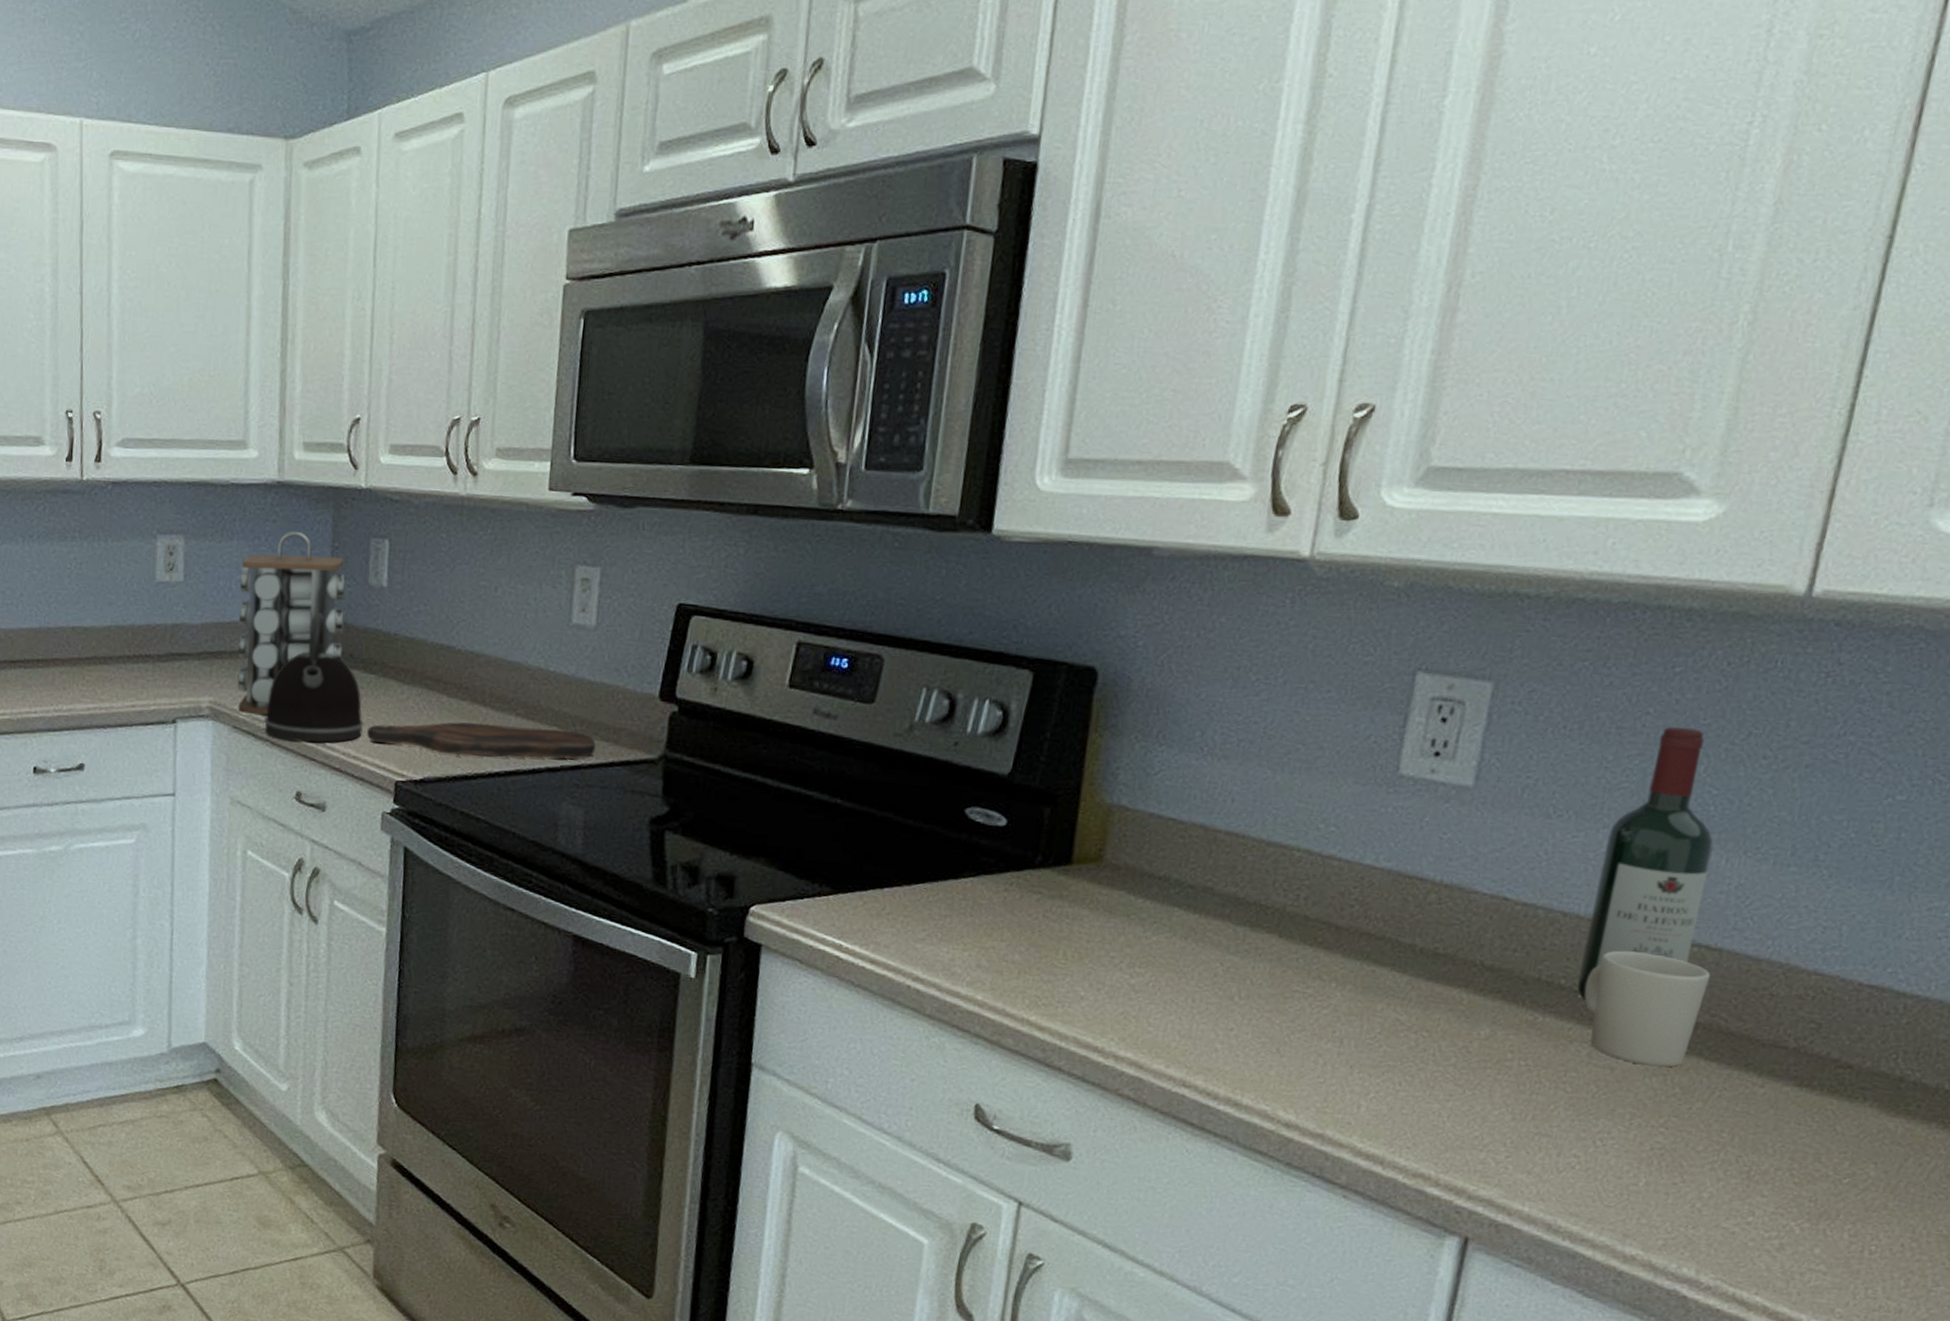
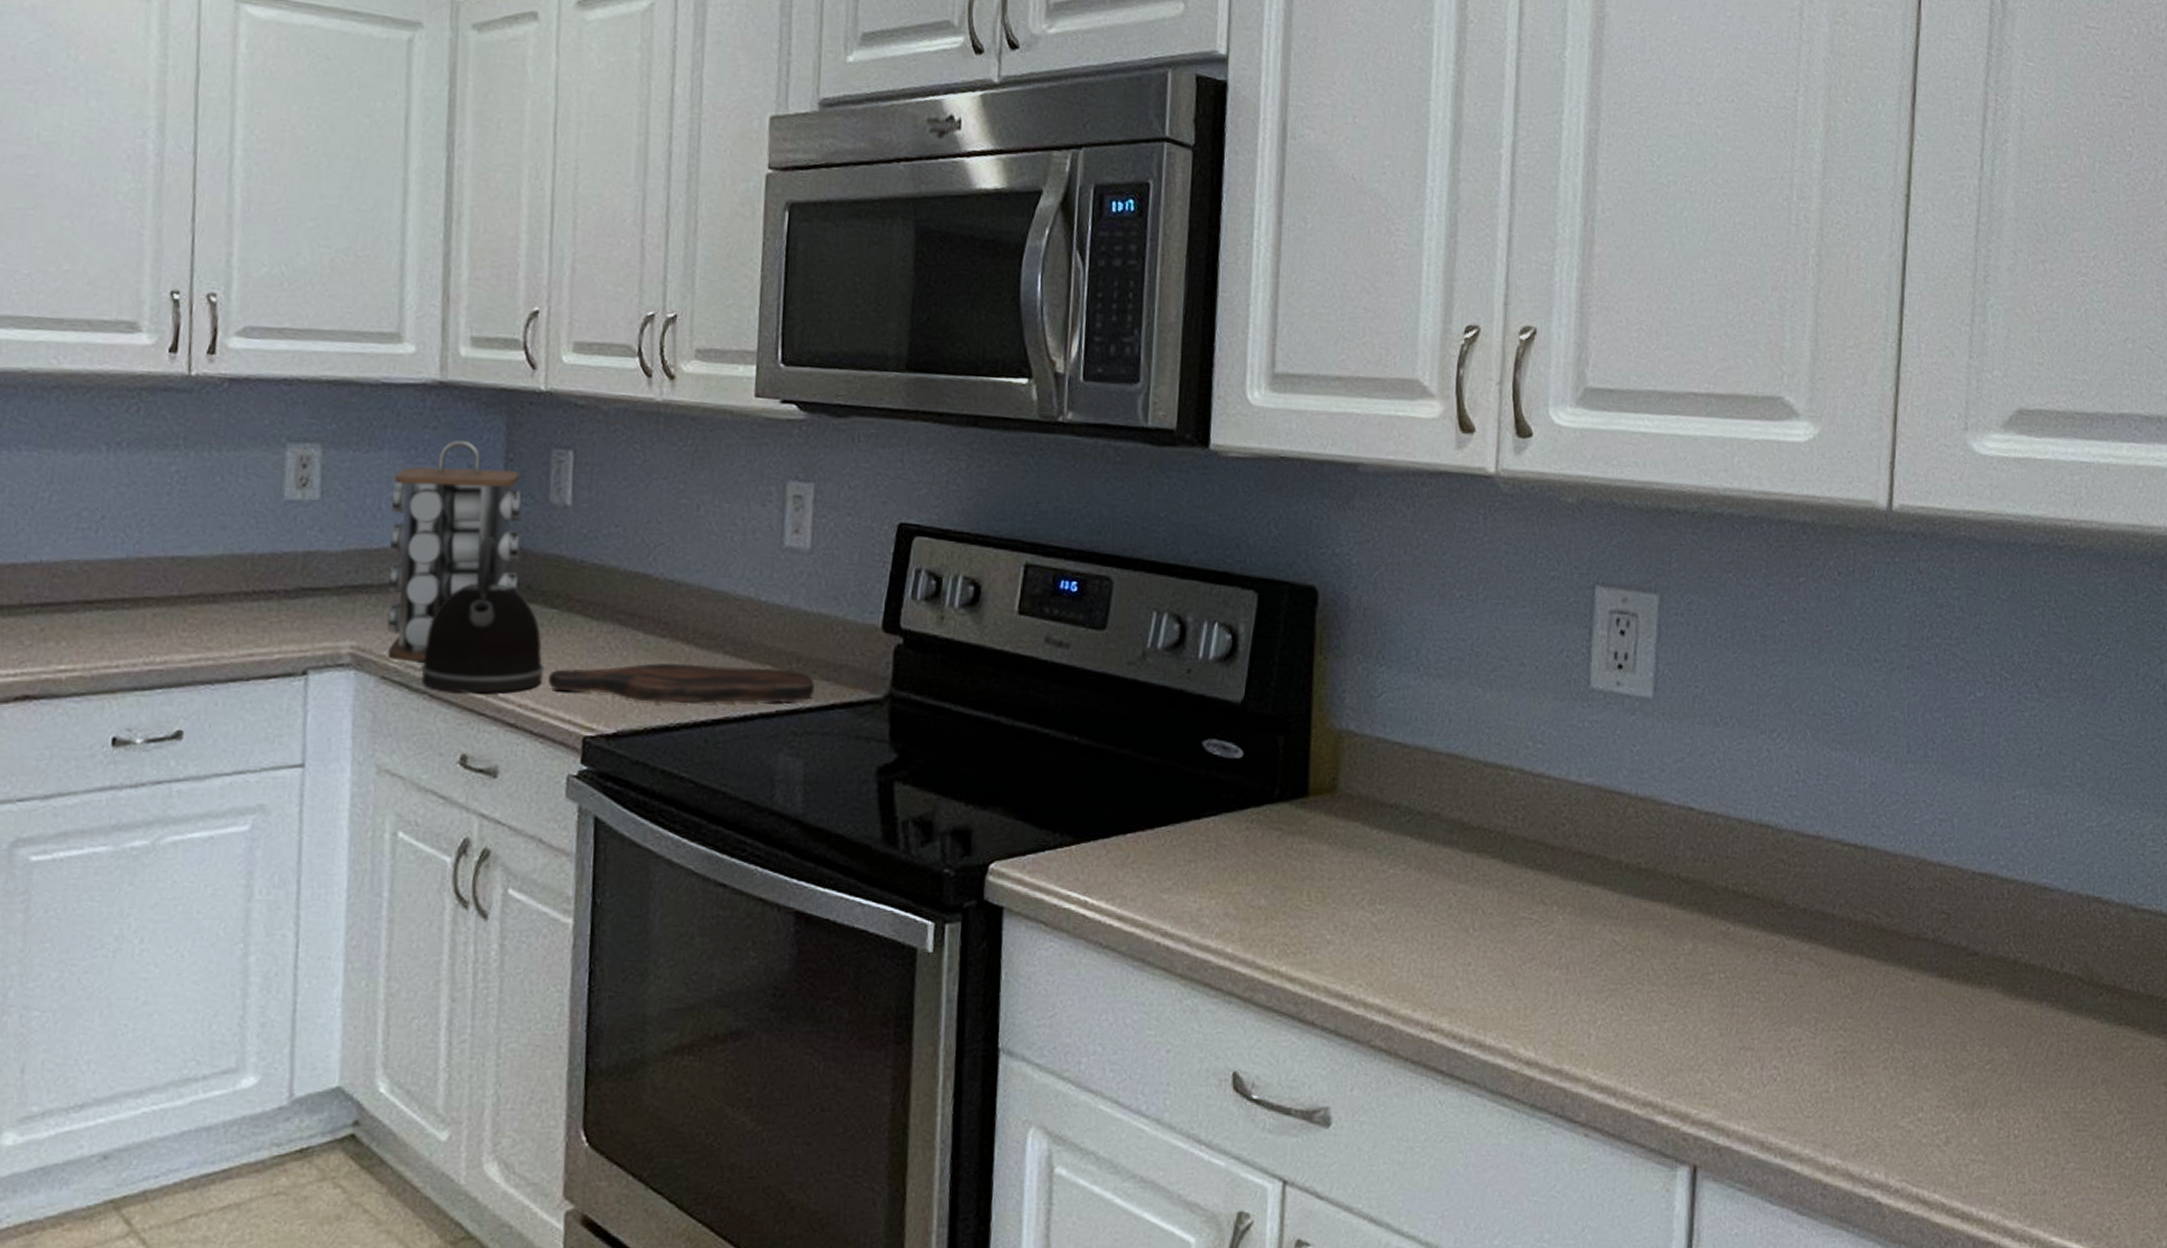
wine bottle: present [1576,726,1714,999] -> none [1757,633,1848,906]
mug: present [1584,950,1710,1067] -> none [1764,854,1860,969]

